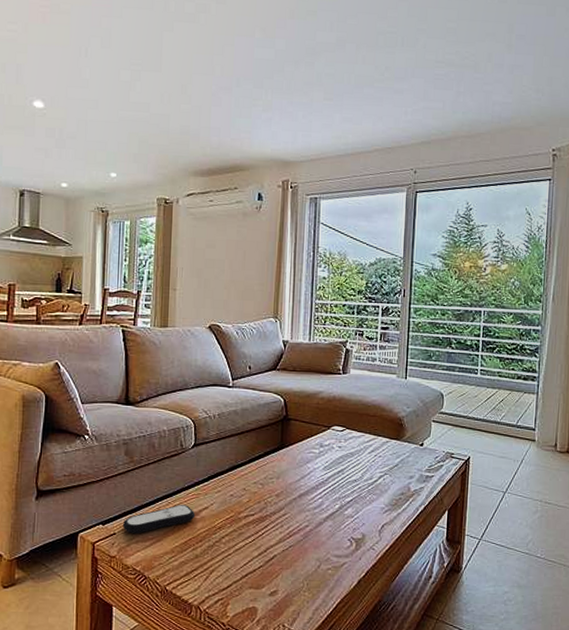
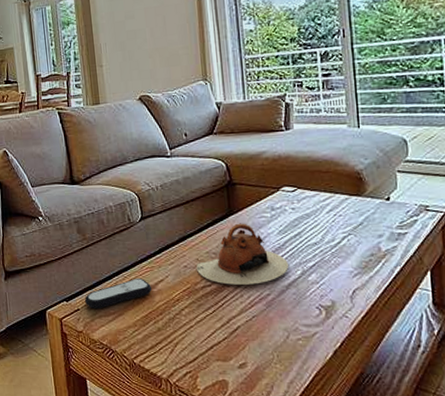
teapot: none [242,457,329,516] -> present [196,223,289,285]

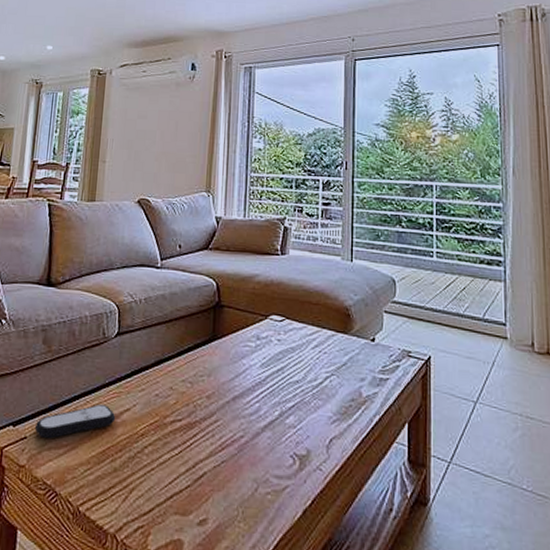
teapot: present [196,223,289,285] -> none [169,350,268,423]

